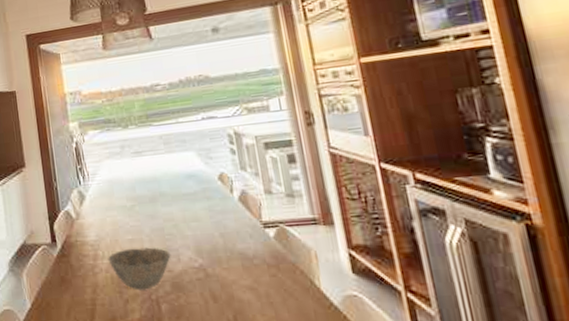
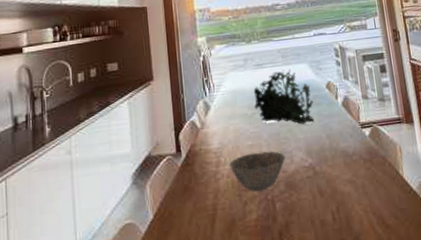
plant: none [132,158,205,220] -> present [253,69,314,125]

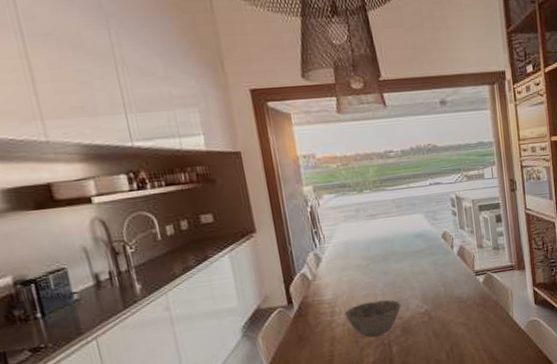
plant: present [253,69,314,125] -> none [367,219,430,274]

